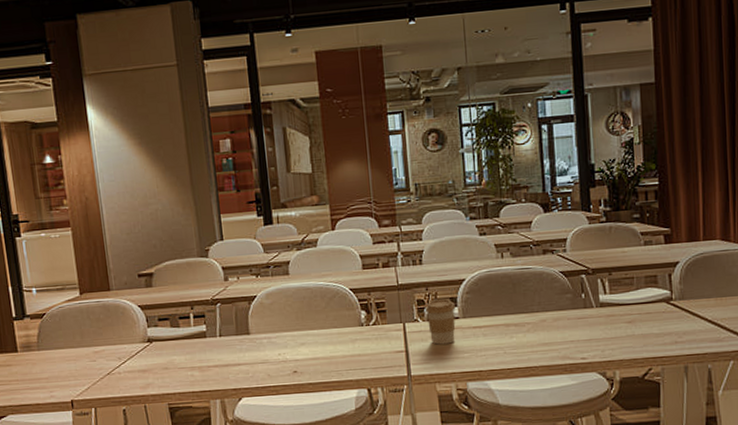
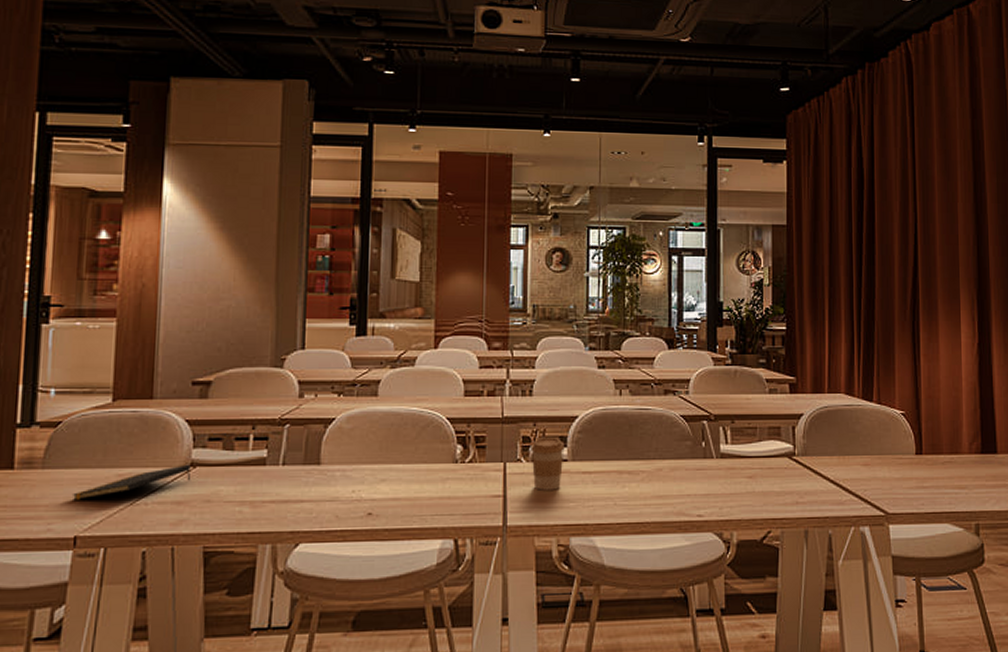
notepad: none [63,340,151,373] -> present [72,464,191,500]

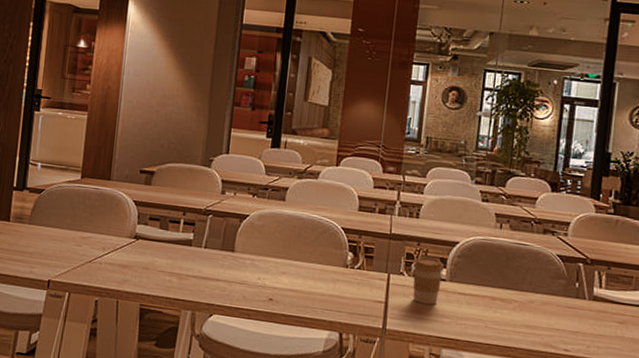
notepad: present [72,464,191,500] -> none [48,236,135,253]

